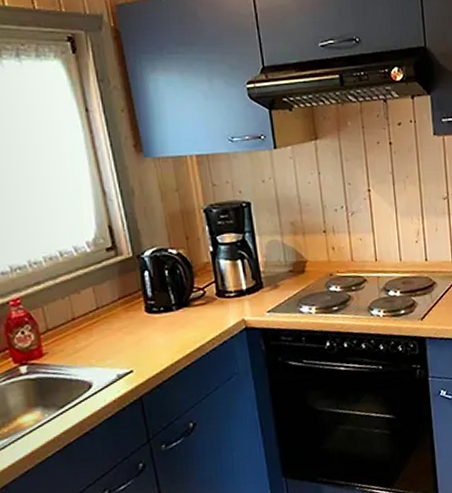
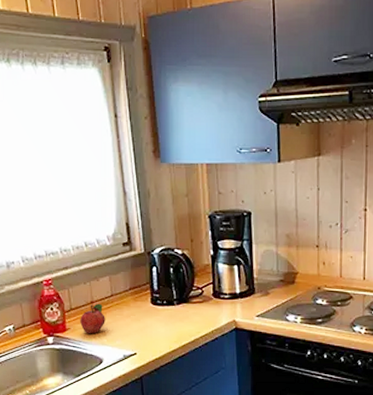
fruit: none [60,319,92,357] -> present [80,303,105,334]

